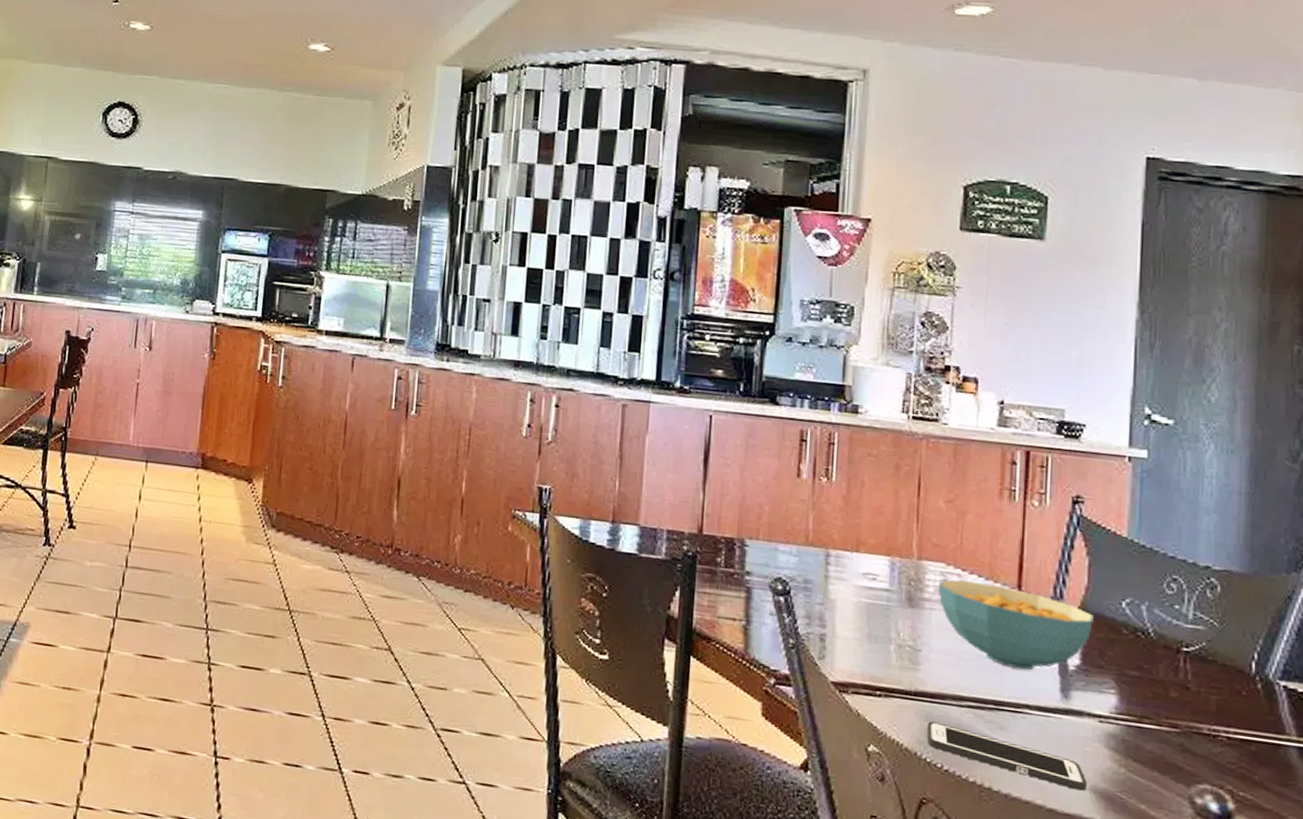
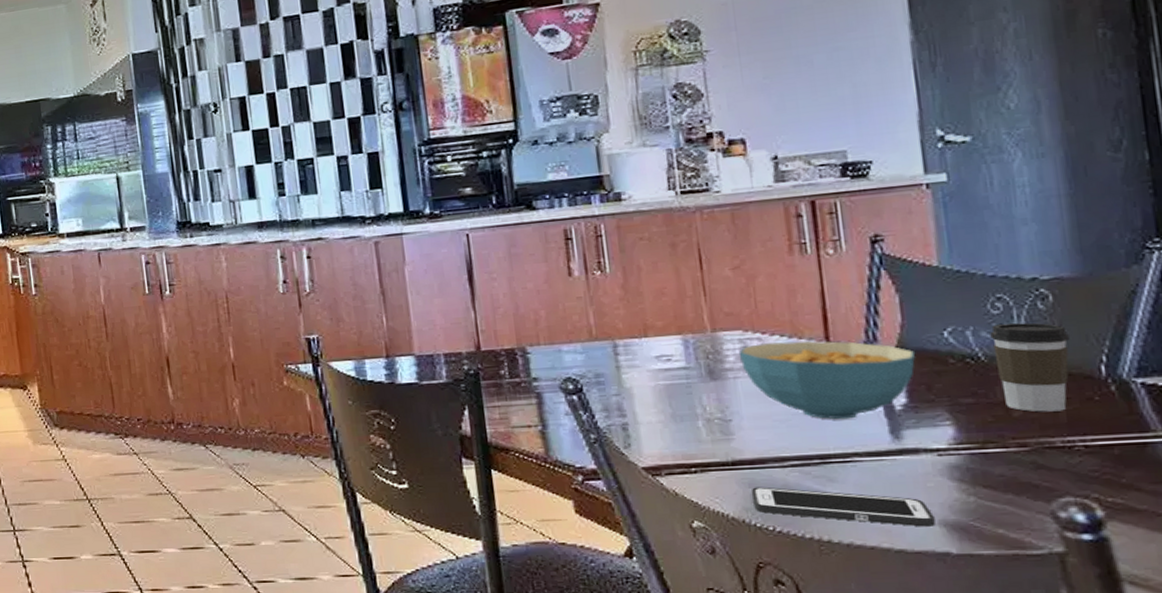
coffee cup: none [1162,604,1229,700] -> present [990,322,1070,412]

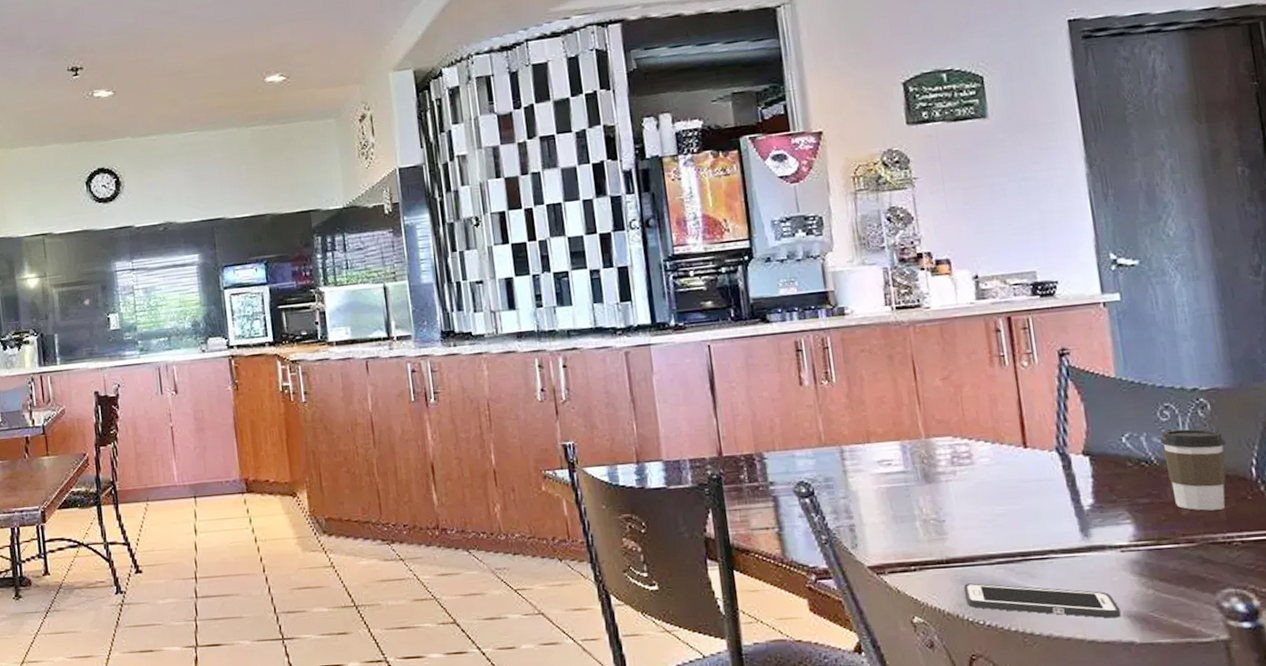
cereal bowl: present [738,340,916,420] -> none [949,446,1099,520]

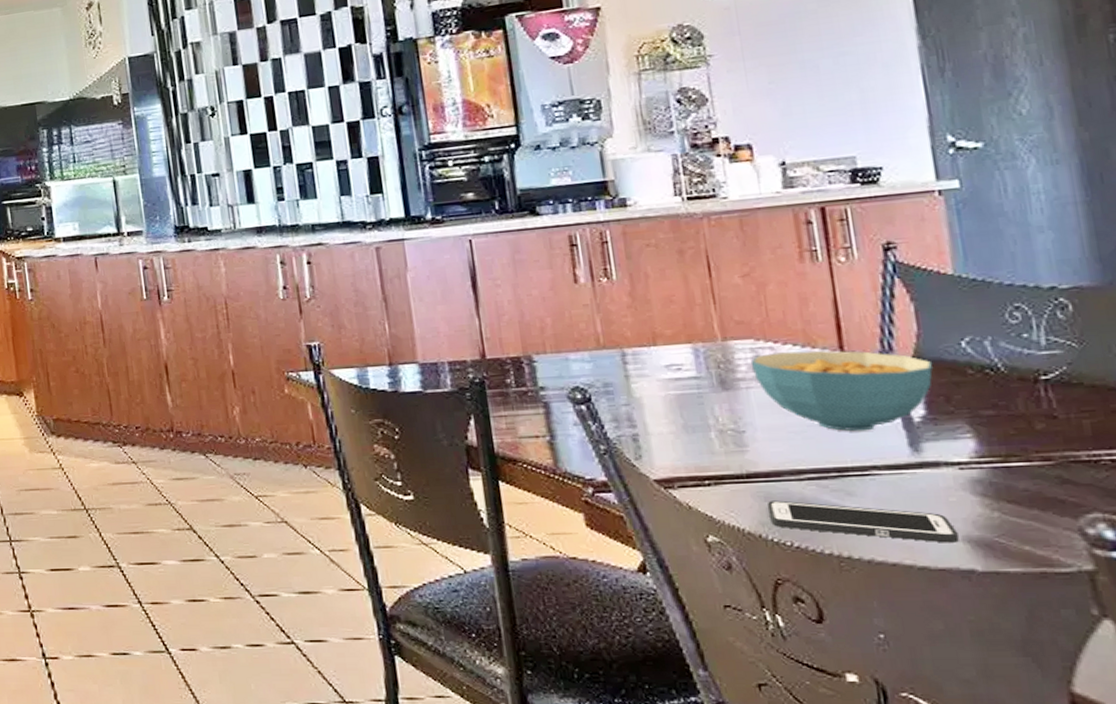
cereal bowl: none [949,446,1099,520] -> present [750,350,933,432]
coffee cup: present [1160,429,1226,511] -> none [1009,332,1092,425]

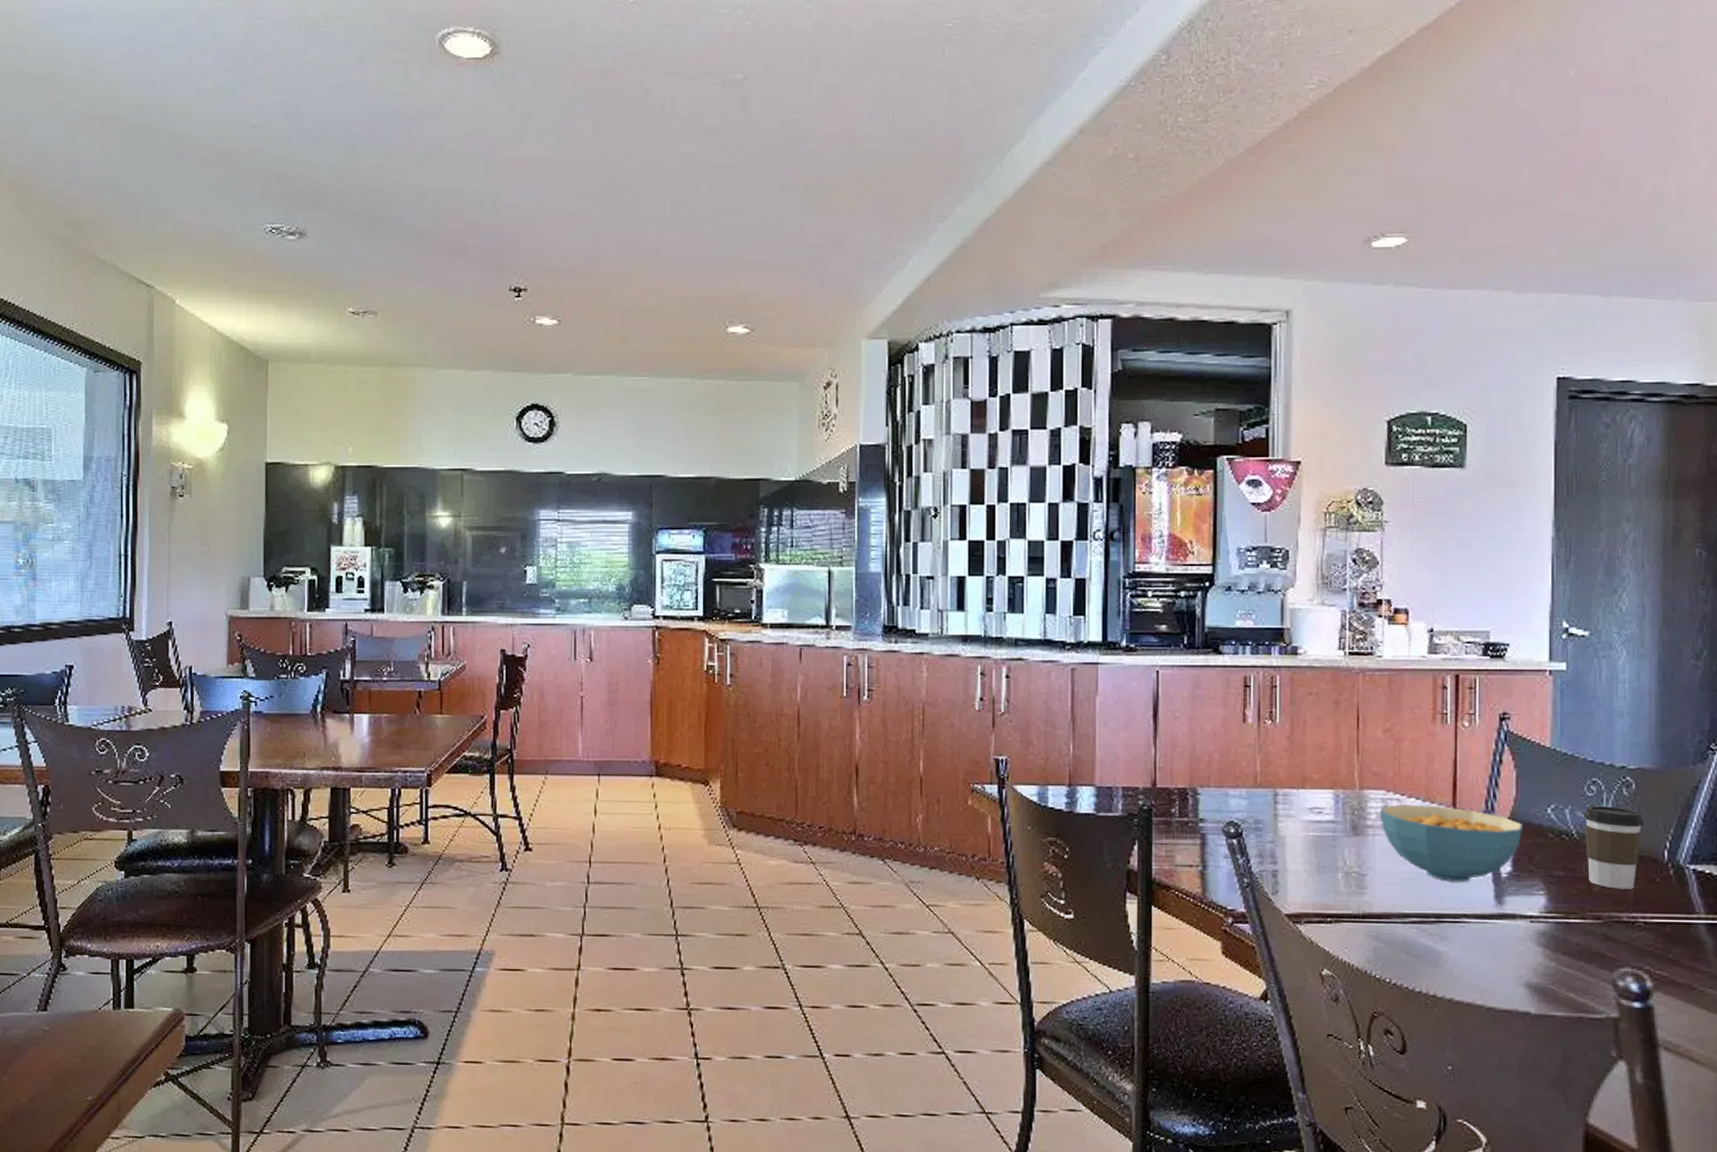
cell phone: present [767,500,959,543] -> none [1375,940,1521,987]
coffee cup: none [1009,332,1092,425] -> present [1584,805,1644,889]

